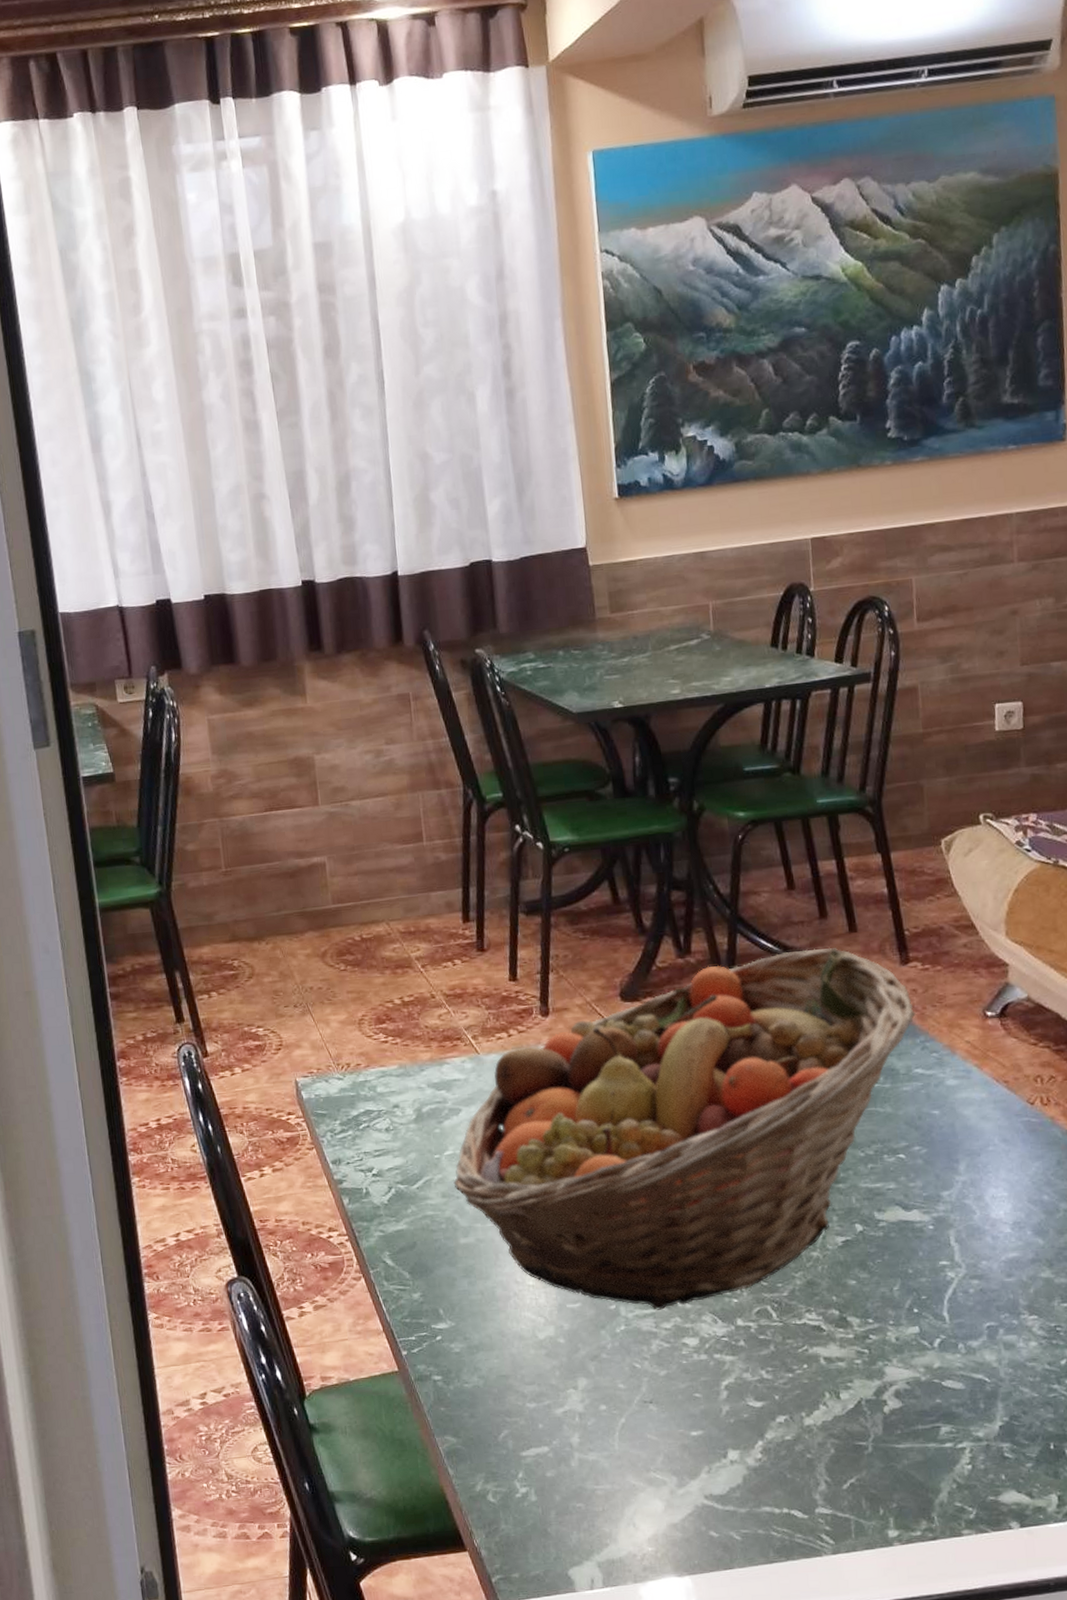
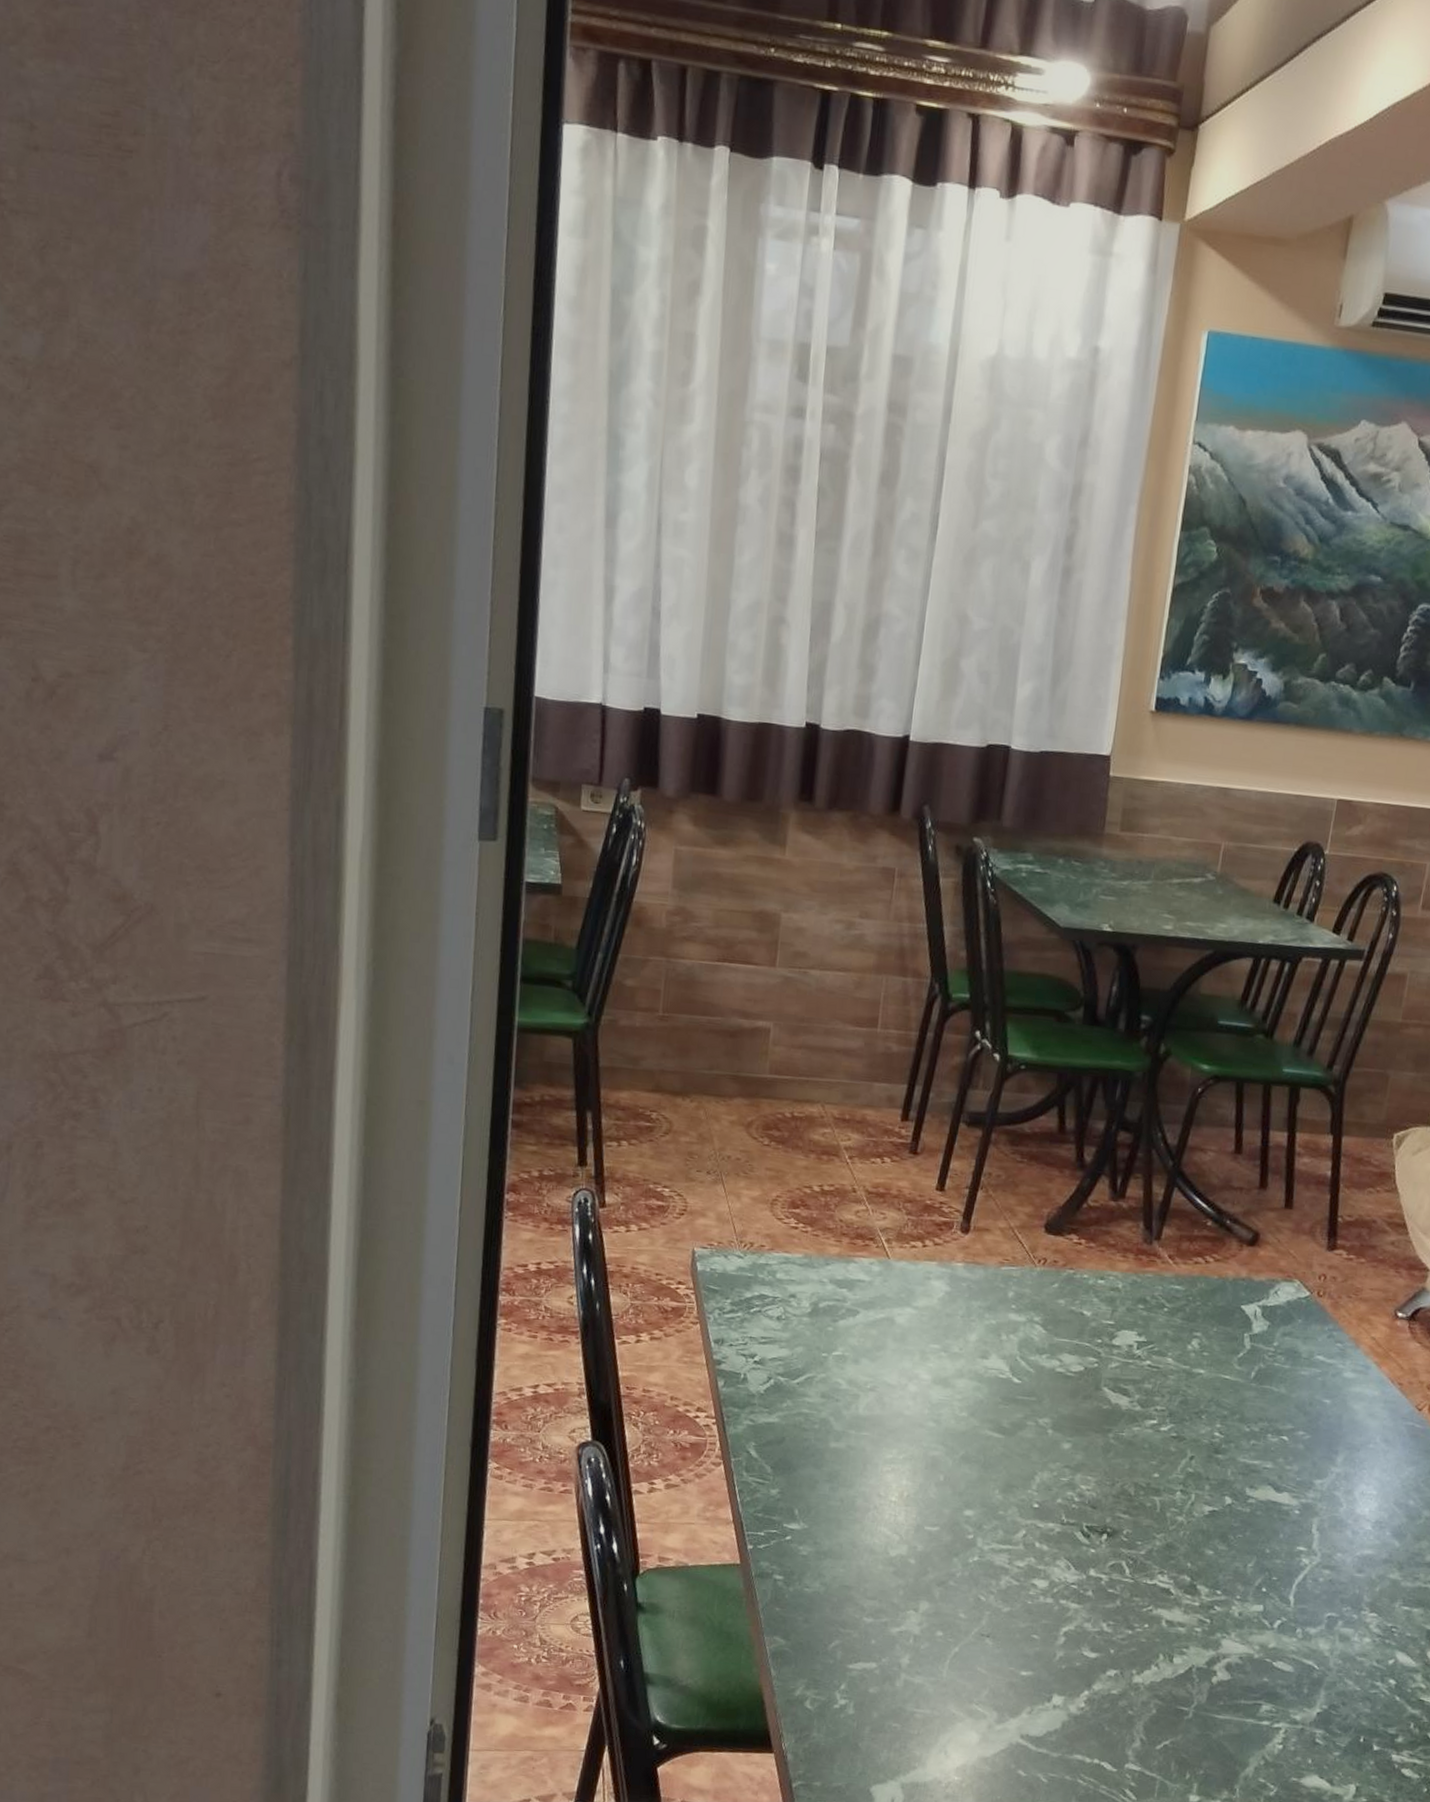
fruit basket: present [453,947,917,1310] -> none [835,1214,1332,1548]

